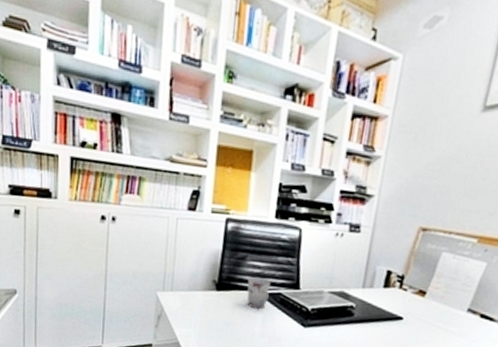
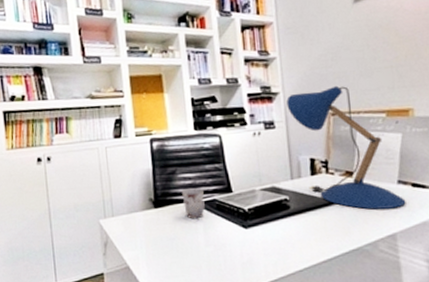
desk lamp: none [377,199,470,335] -> present [286,85,406,210]

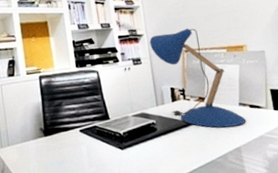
cup: present [181,188,205,219] -> none [67,117,88,144]

